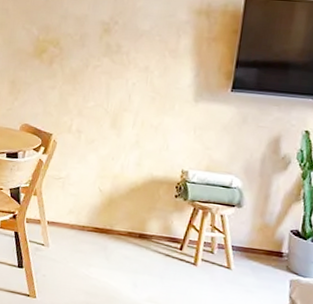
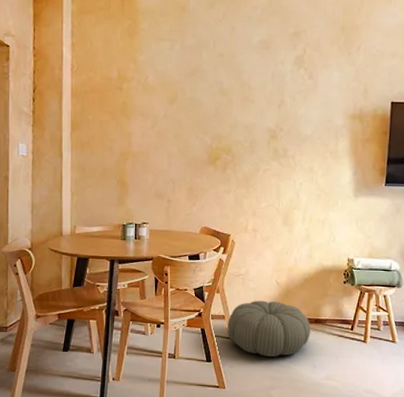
pouf: none [42,207,134,271] -> present [227,300,311,357]

